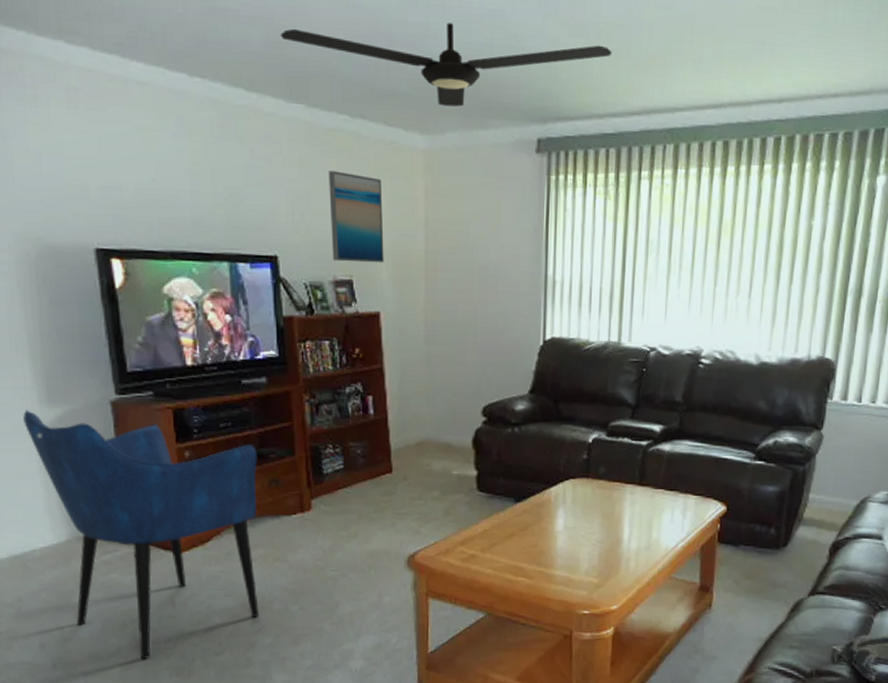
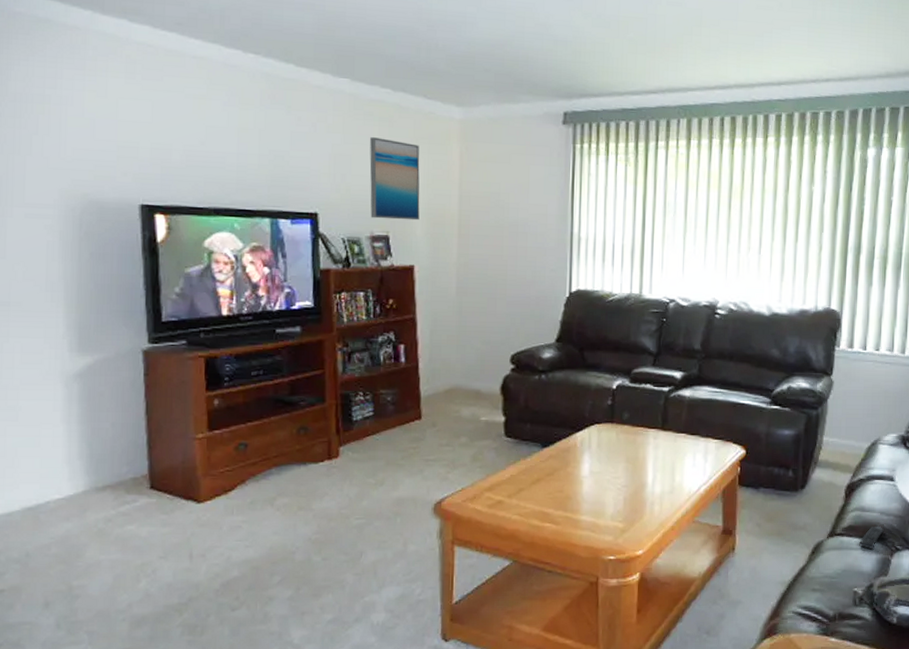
armchair: present [23,410,259,660] -> none [51,359,287,617]
ceiling fan: present [280,23,613,107] -> none [330,13,631,84]
remote control: none [841,585,869,609] -> present [859,525,885,550]

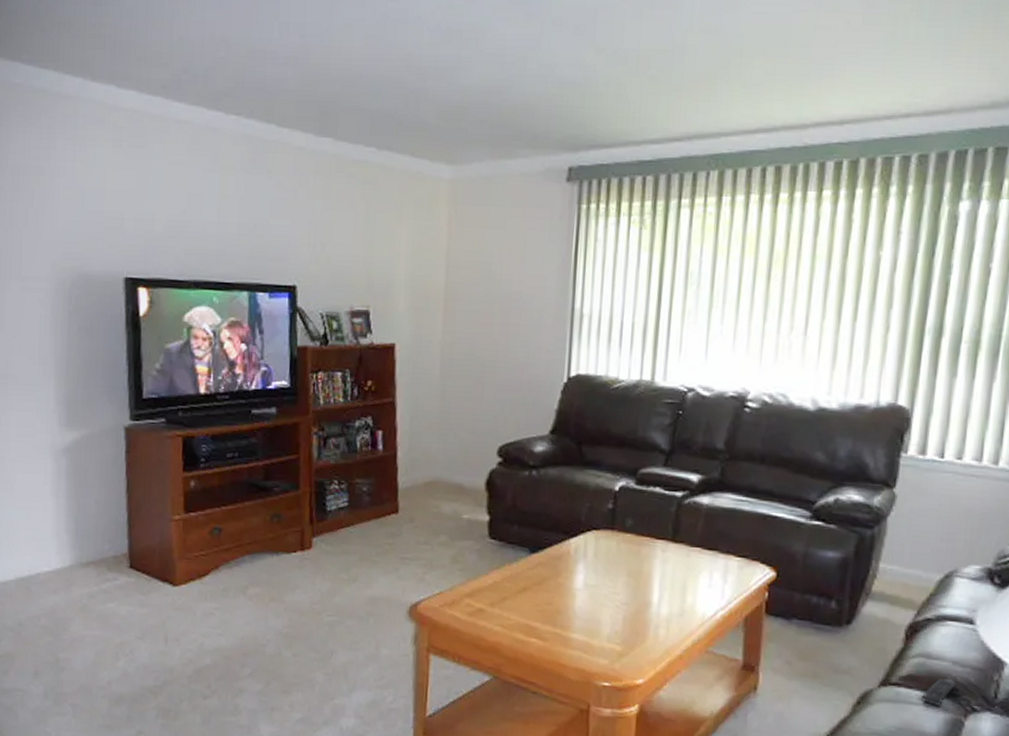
wall art: present [369,137,420,221] -> none [350,202,405,294]

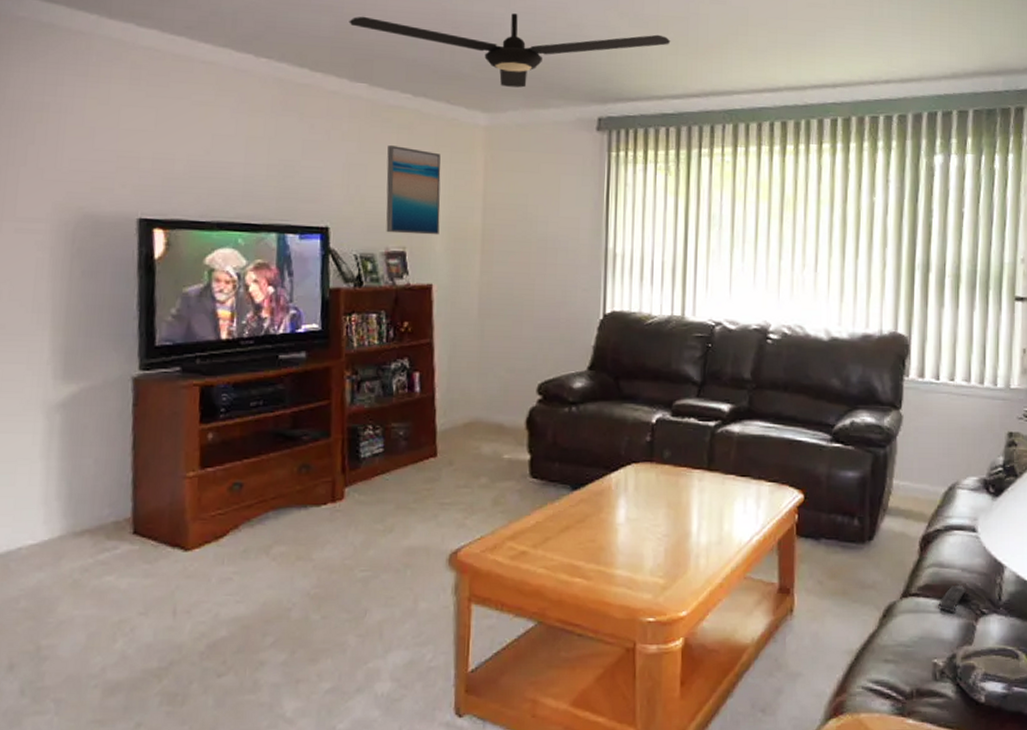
ceiling fan: none [314,55,652,137] -> present [349,13,671,88]
wall art: none [350,202,405,294] -> present [386,145,441,235]

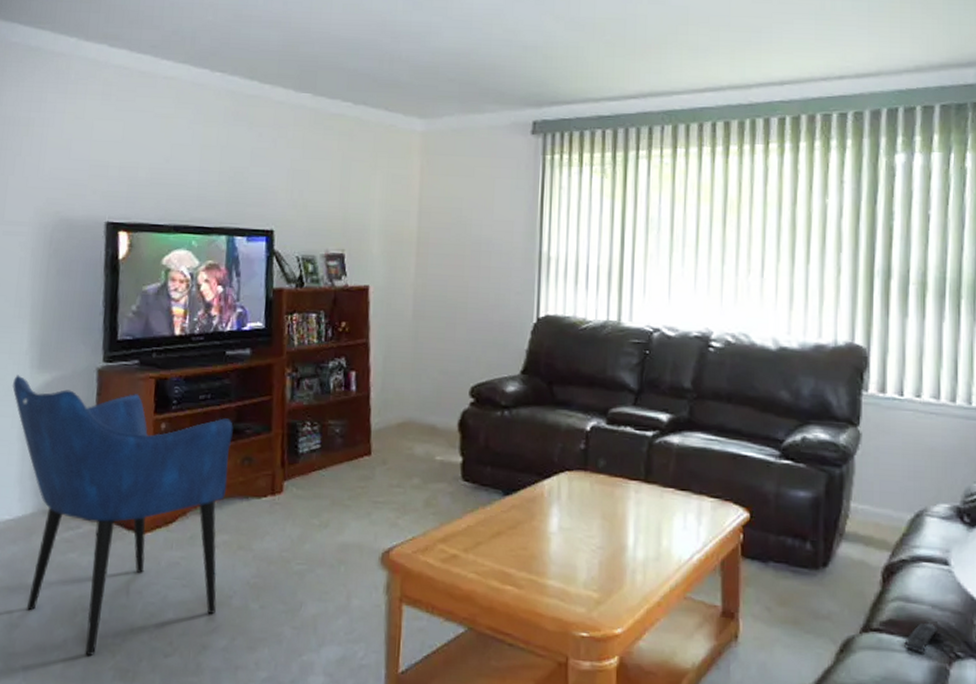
armchair: none [32,387,289,684] -> present [12,375,233,657]
ceiling fan: present [349,13,671,88] -> none [295,22,608,94]
wall art: present [386,145,441,235] -> none [326,152,379,238]

